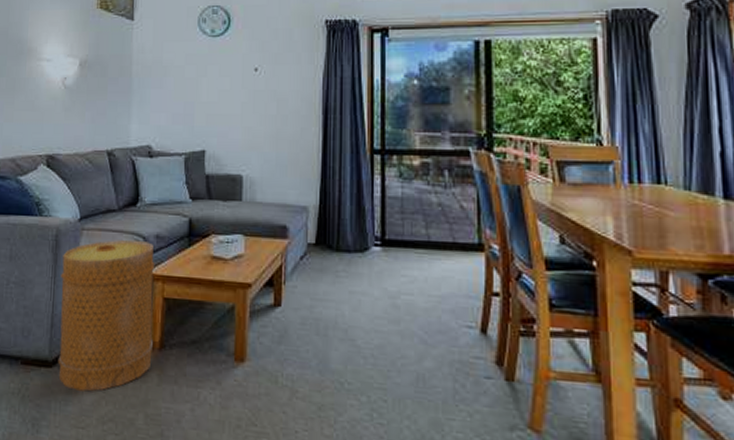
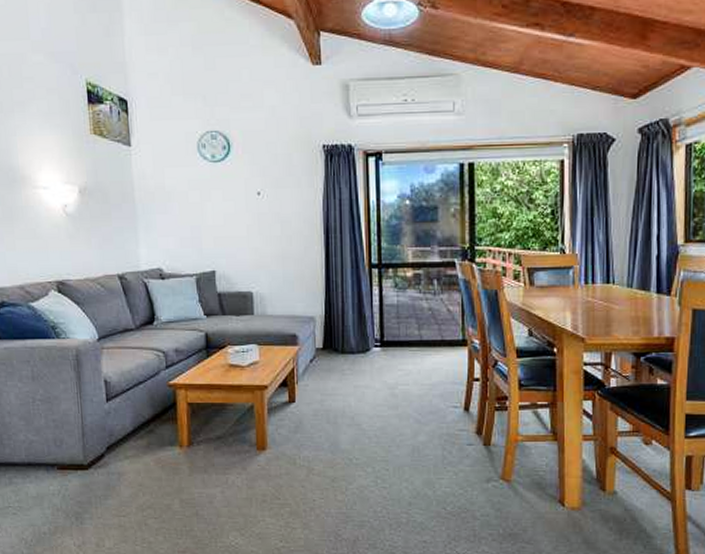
basket: present [58,239,154,392] -> none [86,354,182,487]

